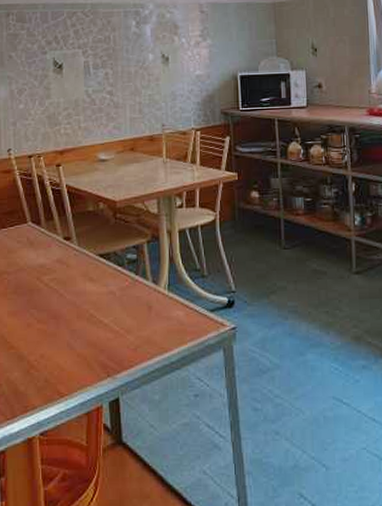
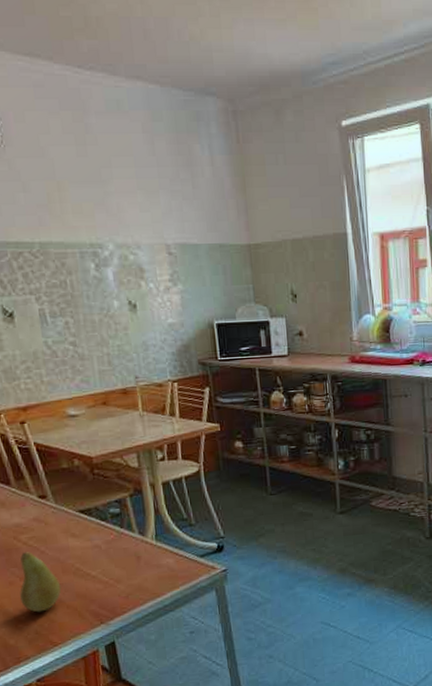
fruit: none [36,294,74,359] -> present [20,552,62,613]

